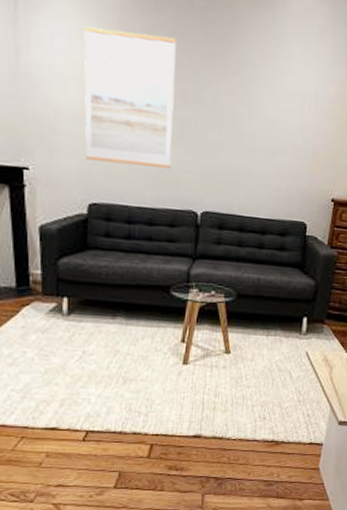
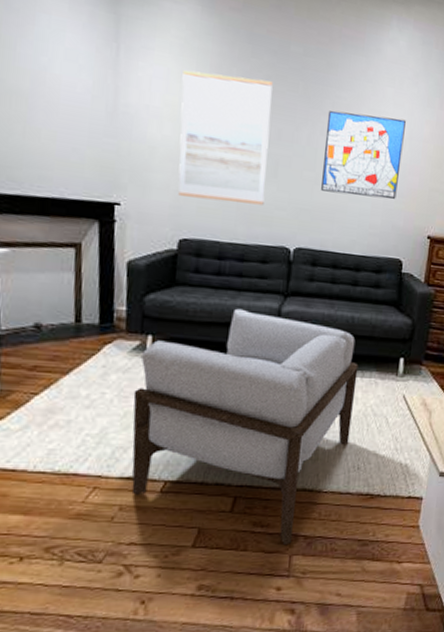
armchair: none [53,271,264,485] -> present [131,308,359,544]
wall art: none [227,69,312,162] -> present [321,110,406,199]

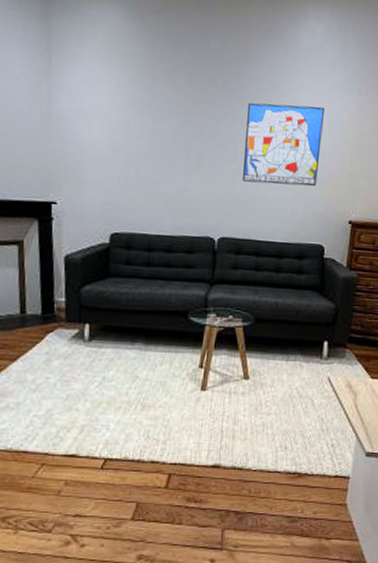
armchair: present [131,308,359,544] -> none [74,297,283,519]
wall art: present [178,70,273,205] -> none [108,73,194,198]

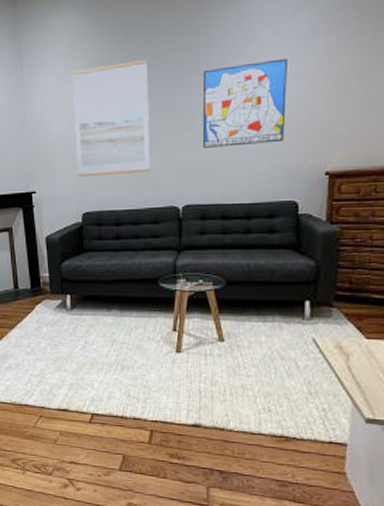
wall art: none [108,73,194,198] -> present [71,60,151,177]

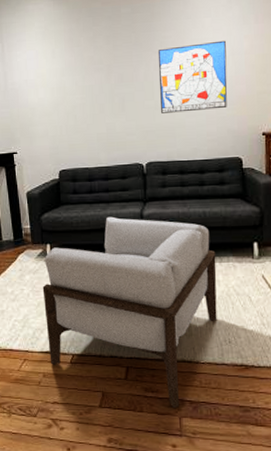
armchair: none [61,266,259,477] -> present [42,216,217,408]
wall art: present [71,60,151,177] -> none [46,40,117,139]

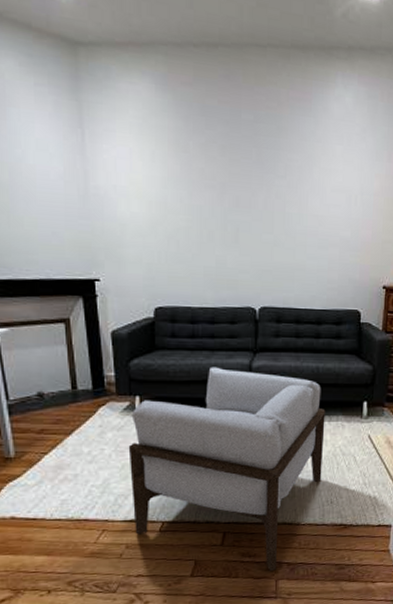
wall art: present [157,40,227,113] -> none [280,173,356,254]

